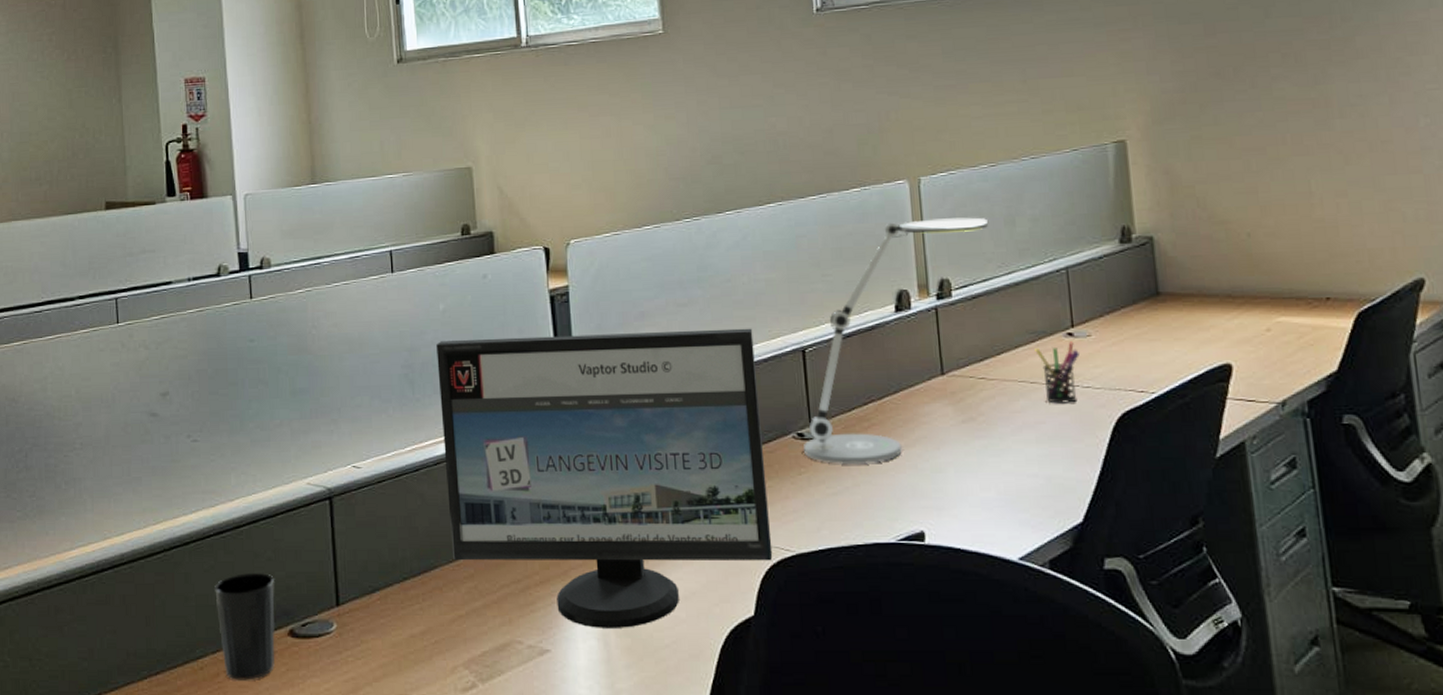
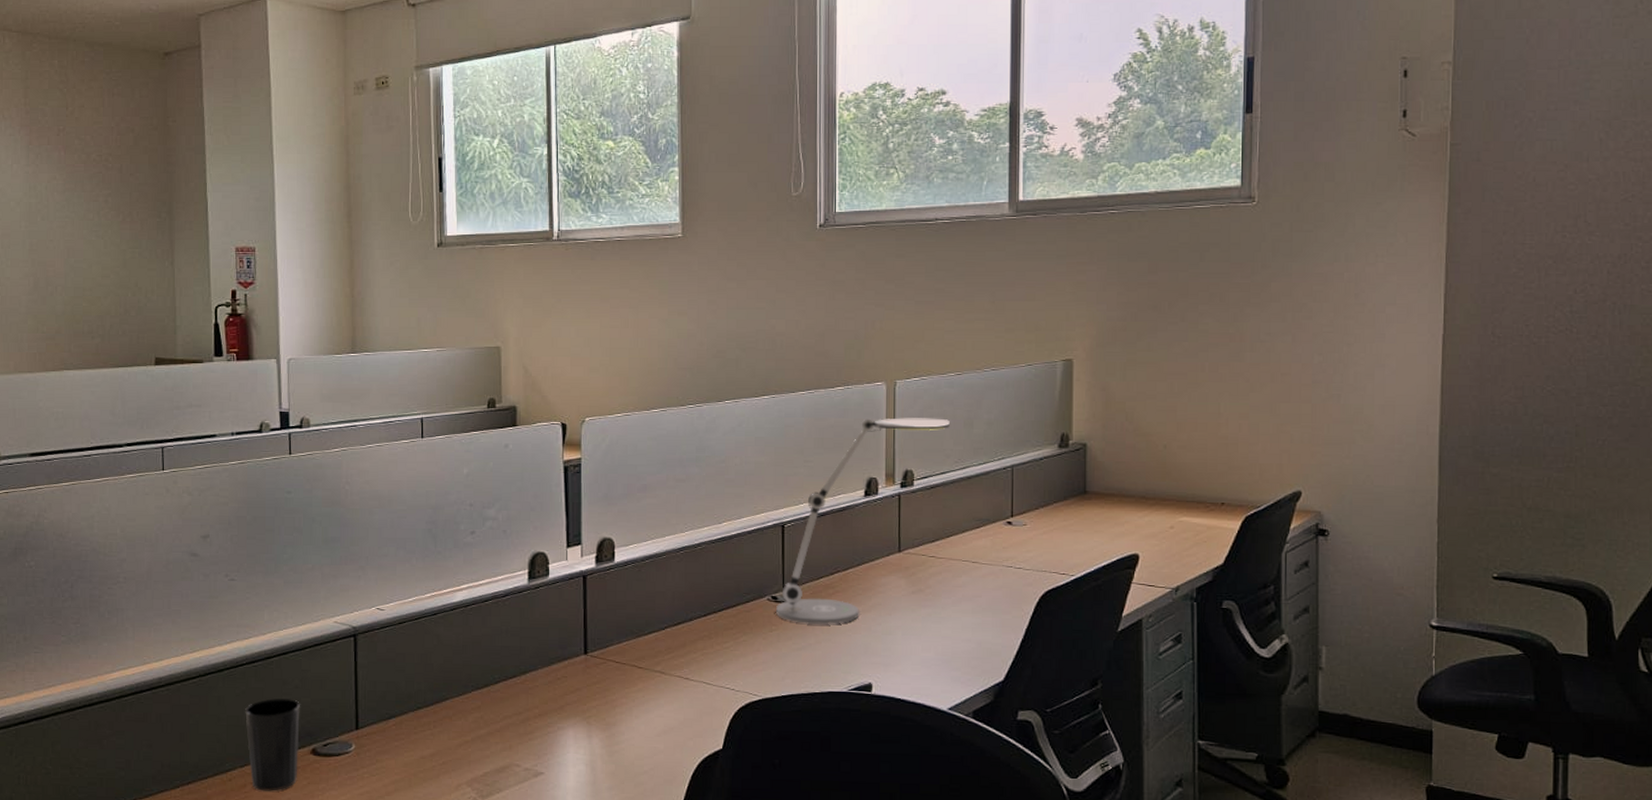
computer monitor: present [436,328,773,628] -> none [459,501,742,756]
pen holder: present [1035,341,1079,404] -> none [979,529,1015,581]

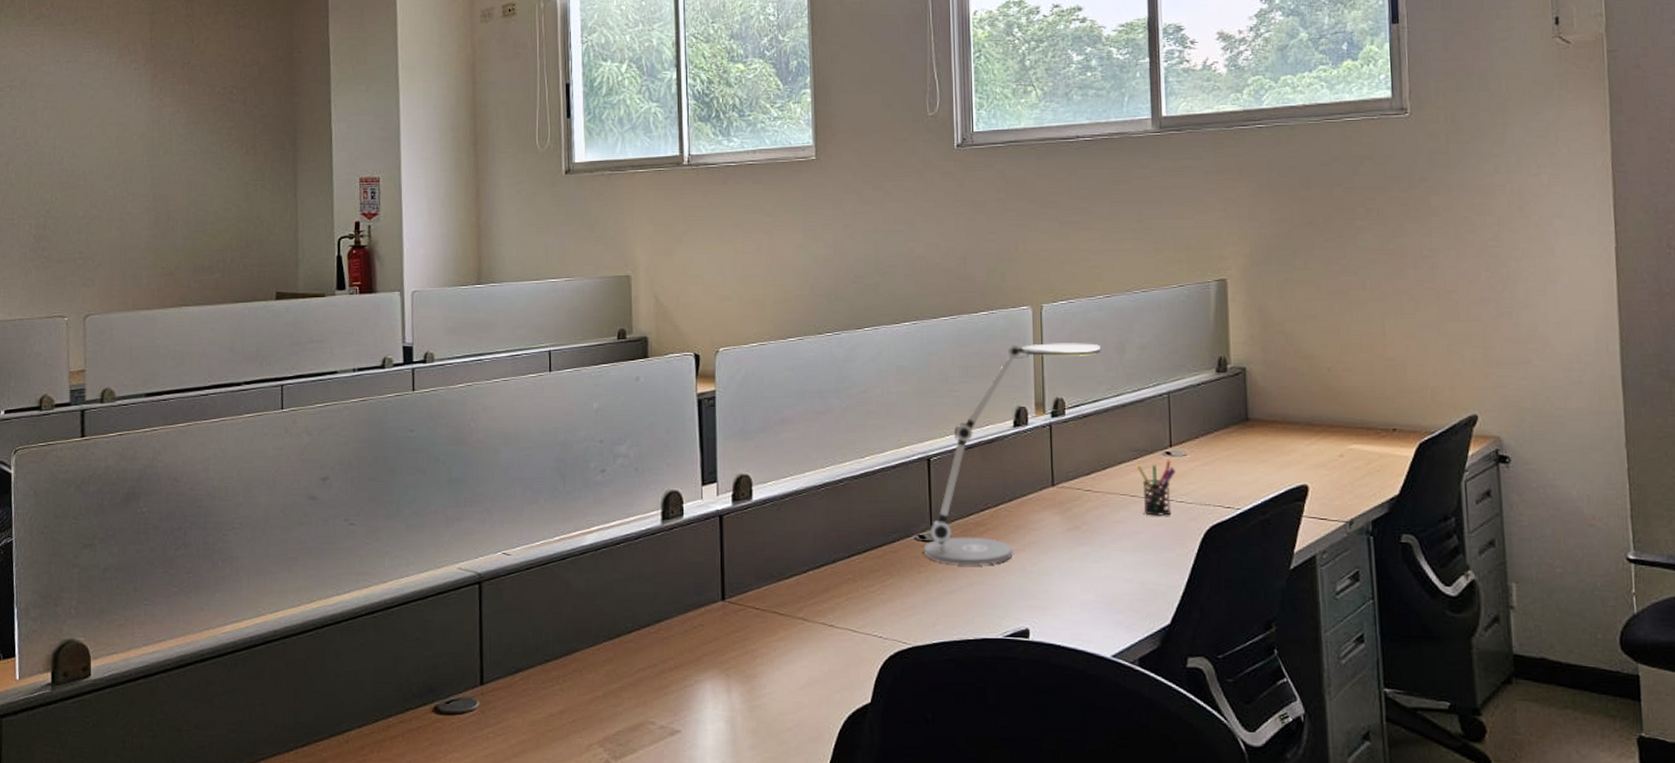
cup: present [245,698,300,791] -> none [364,651,422,754]
pen holder: none [979,529,1015,581] -> present [1136,460,1175,516]

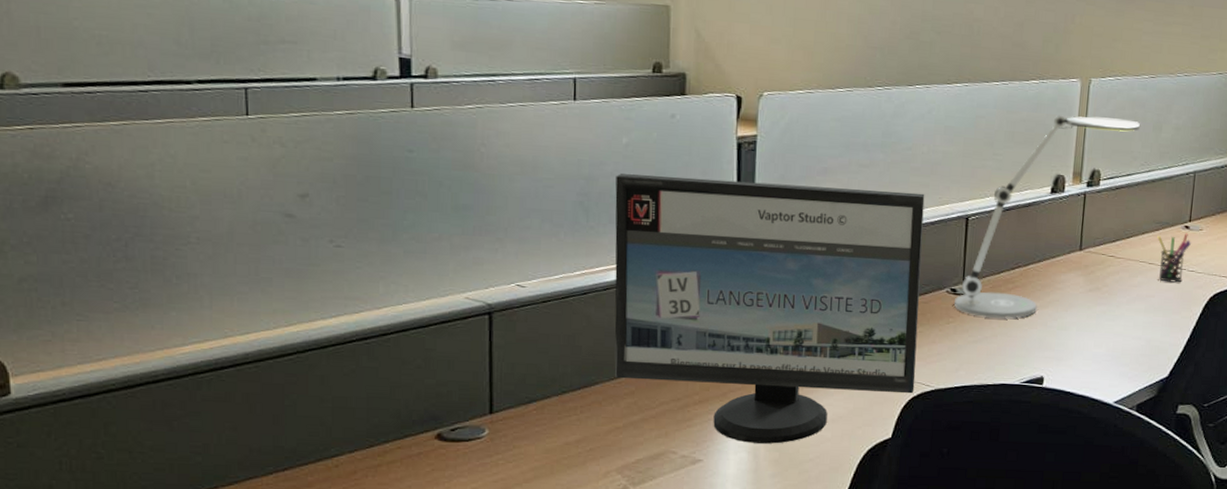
computer monitor: none [588,436,891,712] -> present [614,174,925,444]

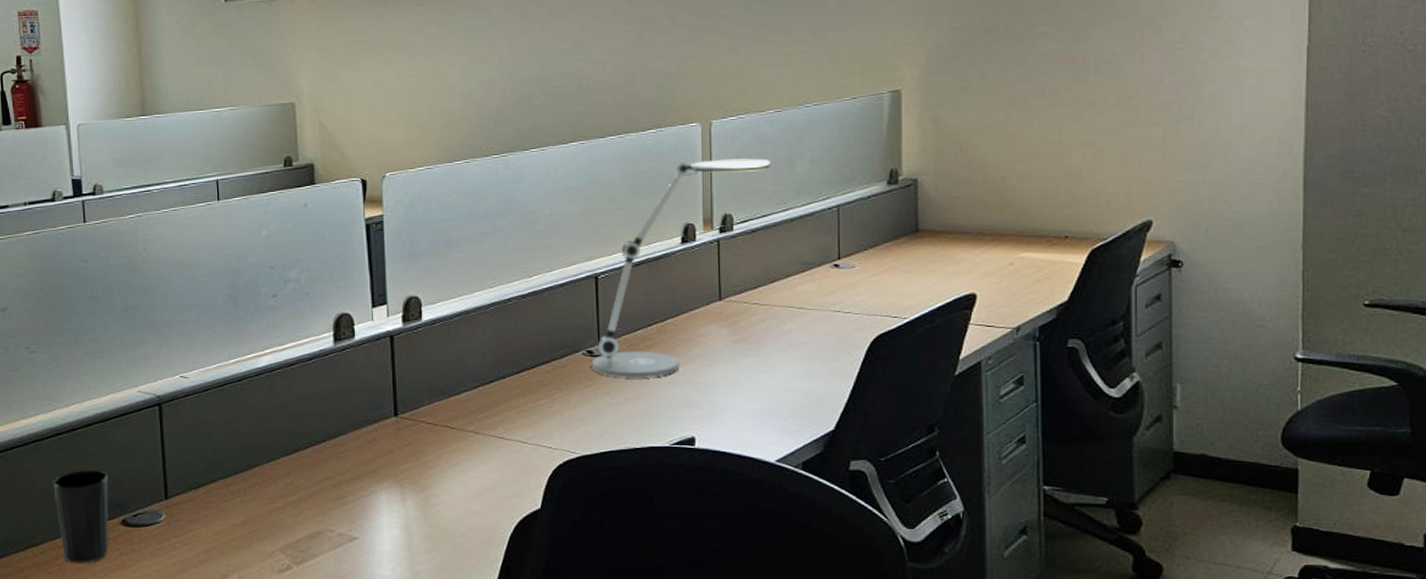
cup: none [355,378,423,478] -> present [53,469,109,563]
computer monitor: present [614,174,925,444] -> none [259,256,560,519]
pen holder: present [1157,233,1191,283] -> none [804,272,843,327]

